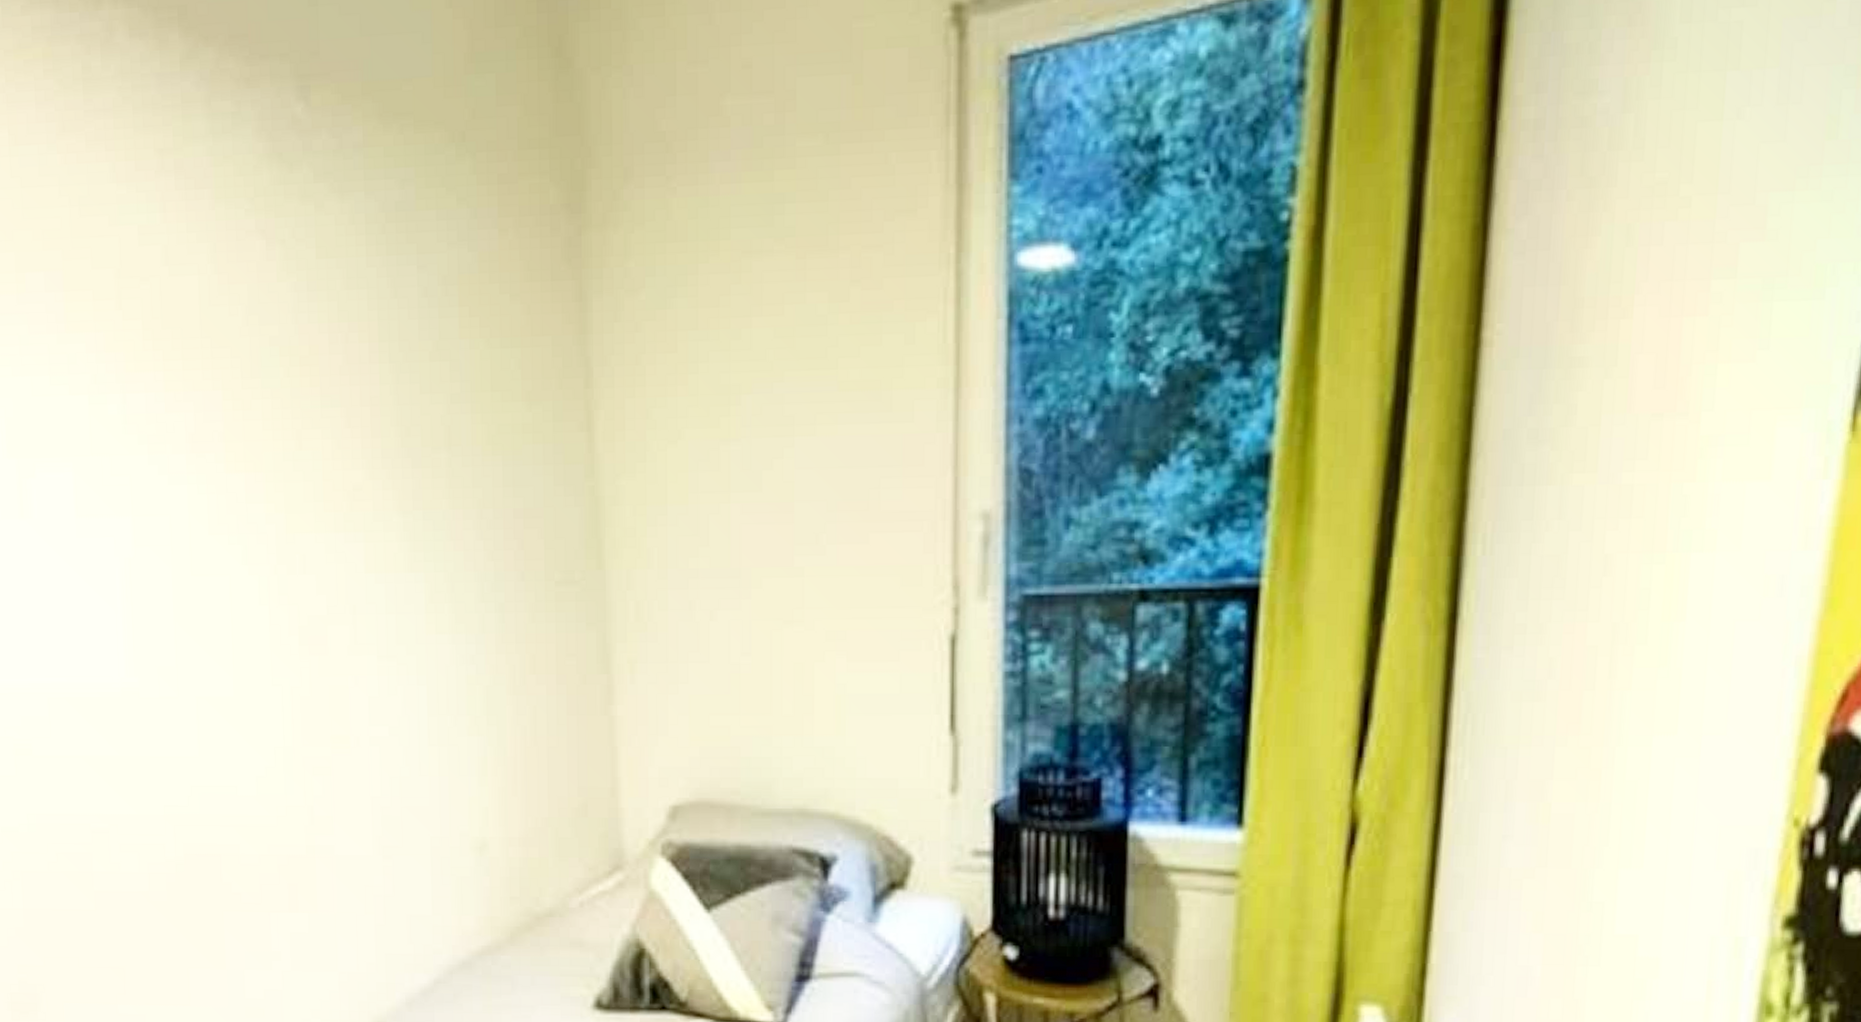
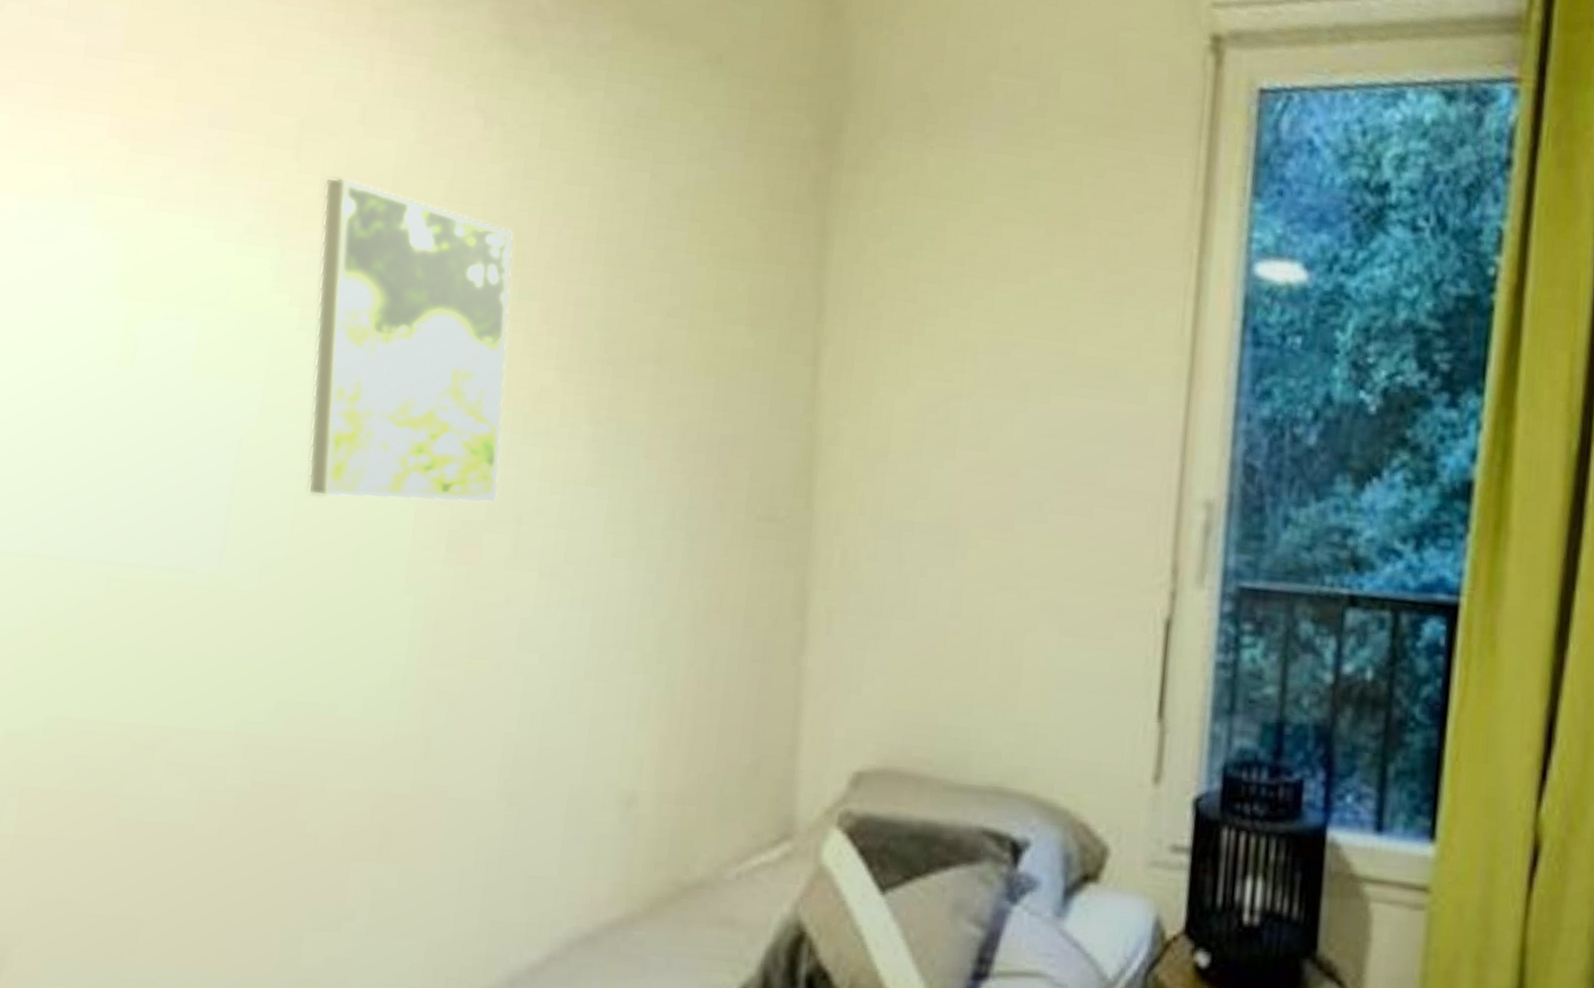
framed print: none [147,318,334,609] -> present [307,177,515,504]

